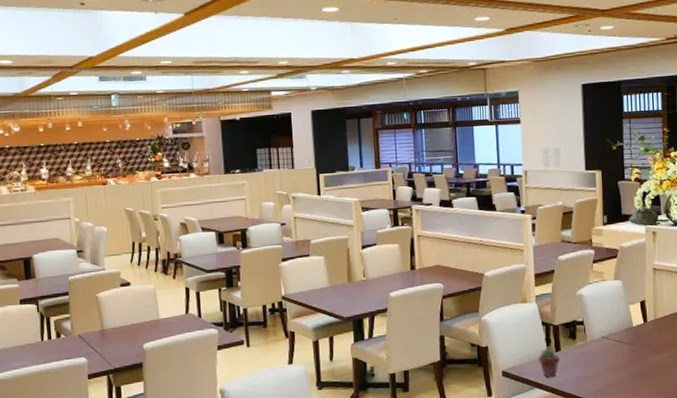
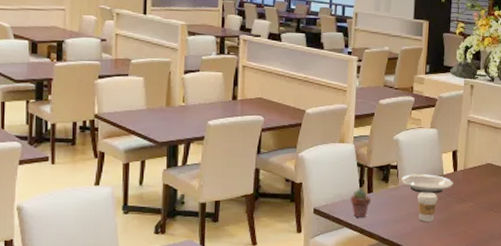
plate: none [588,327,644,348] -> present [400,174,453,194]
coffee cup: none [608,345,630,377] -> present [417,192,438,222]

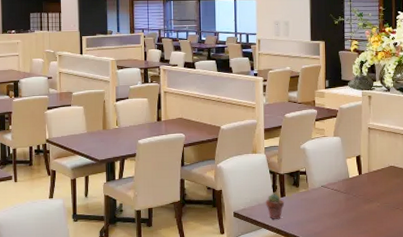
plate: present [400,174,453,194] -> none [310,178,359,196]
coffee cup: present [417,192,438,222] -> none [327,194,346,222]

